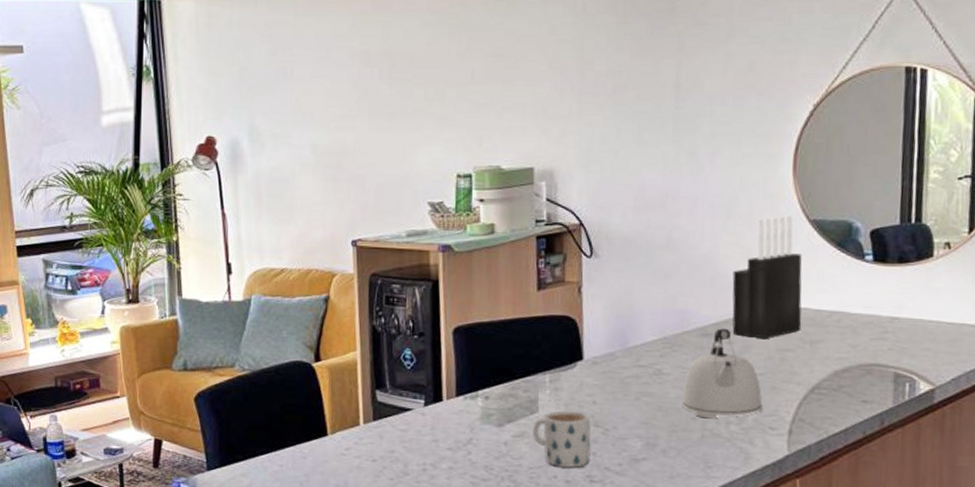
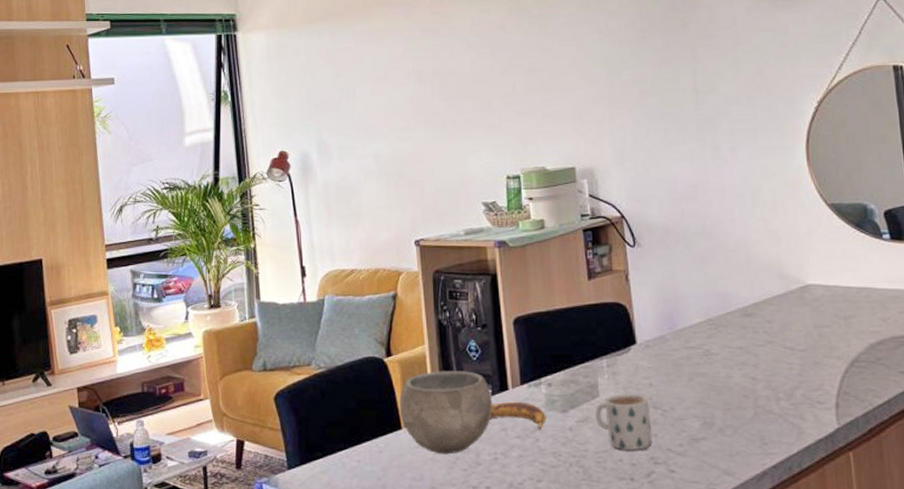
bowl: none [326,378,424,463] -> present [399,371,492,454]
banana: none [421,412,481,443] -> present [490,401,547,430]
kettle: present [683,328,763,419] -> none [732,308,809,396]
knife block: present [732,215,802,340] -> none [765,200,834,317]

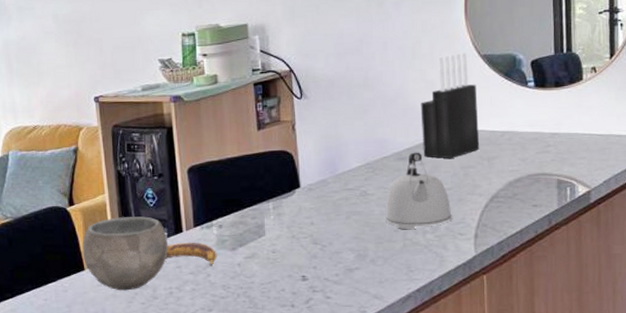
mug: present [594,394,653,450] -> none [261,232,312,281]
kettle: none [732,308,809,396] -> present [386,152,452,230]
knife block: none [765,200,834,317] -> present [420,52,480,159]

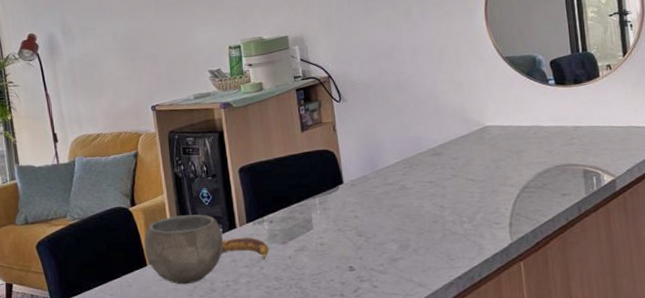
kettle: present [386,152,452,230] -> none [424,147,487,221]
knife block: present [420,52,480,159] -> none [450,55,508,154]

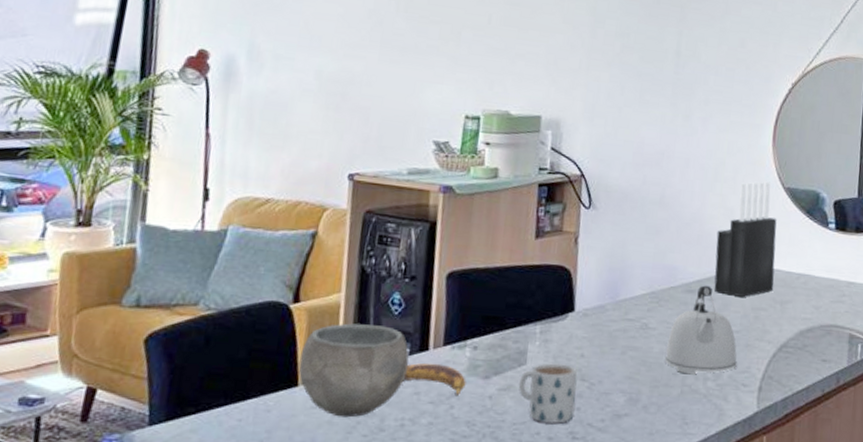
mug: none [309,225,359,272] -> present [518,363,578,423]
kettle: none [424,147,487,221] -> present [665,285,737,375]
knife block: none [450,55,508,154] -> present [714,181,777,298]

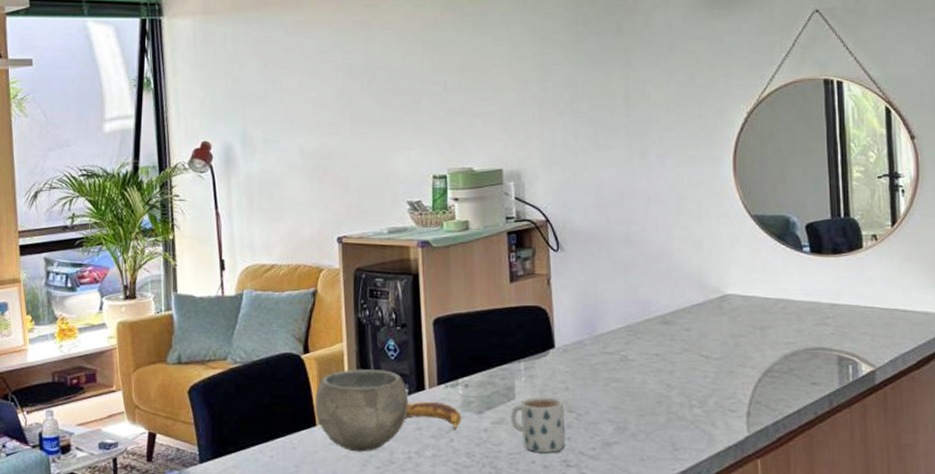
kettle: present [665,285,737,375] -> none [649,316,722,403]
knife block: present [714,181,777,298] -> none [686,211,752,326]

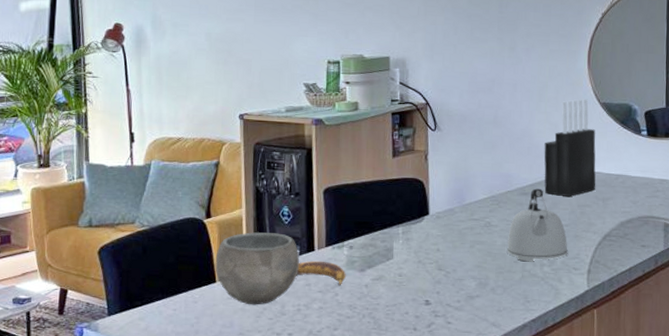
mug: present [510,397,566,453] -> none [388,257,436,305]
kettle: none [649,316,722,403] -> present [507,188,568,262]
knife block: none [686,211,752,326] -> present [544,99,596,197]

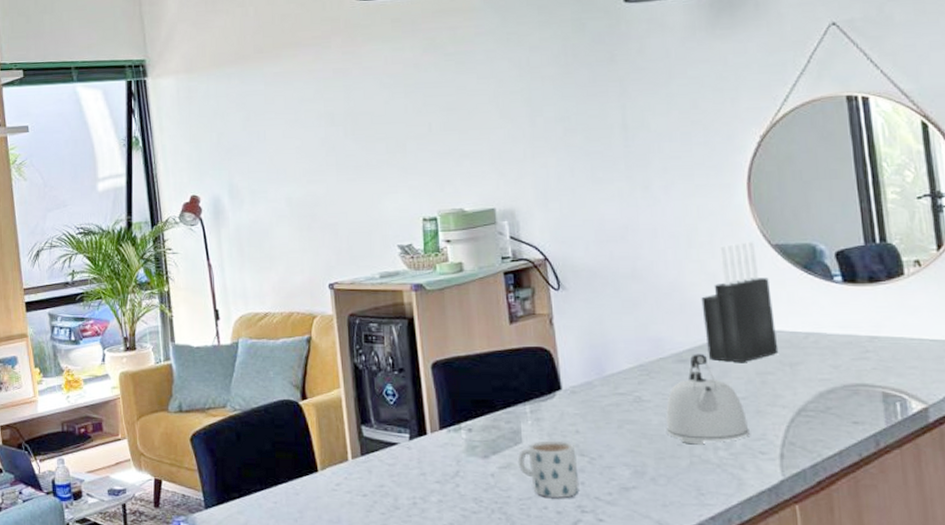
bowl: present [215,232,299,305] -> none [315,414,410,498]
banana: present [296,260,346,286] -> none [408,446,467,476]
mug: none [388,257,436,305] -> present [517,440,579,498]

